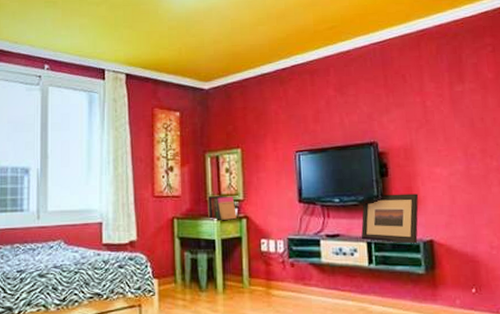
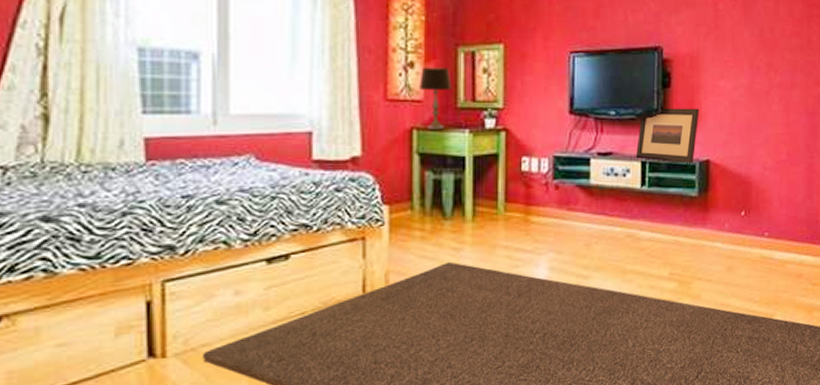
table lamp: none [177,169,202,220] -> present [419,67,452,131]
books: present [207,195,237,221] -> none [458,101,494,134]

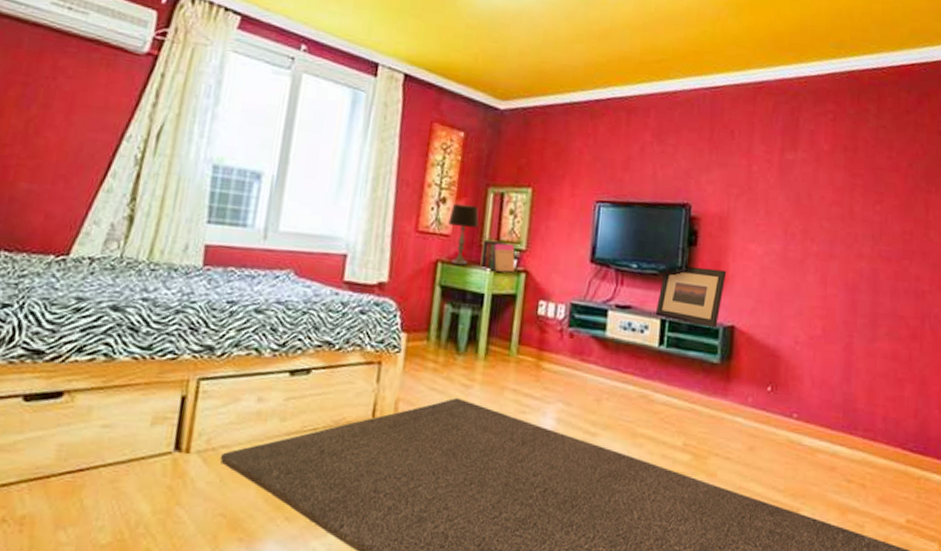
books: none [458,101,494,134] -> present [480,240,515,273]

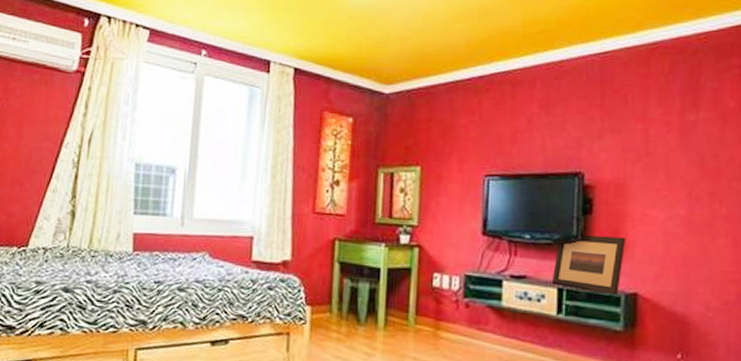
table lamp: present [448,203,479,266] -> none [343,185,372,243]
books: present [480,240,515,273] -> none [375,217,408,248]

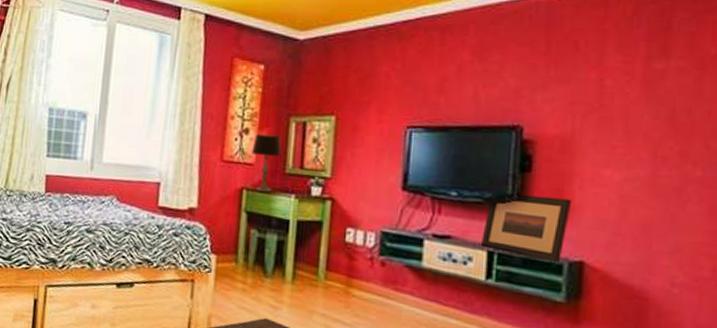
table lamp: none [343,185,372,243] -> present [252,134,282,193]

